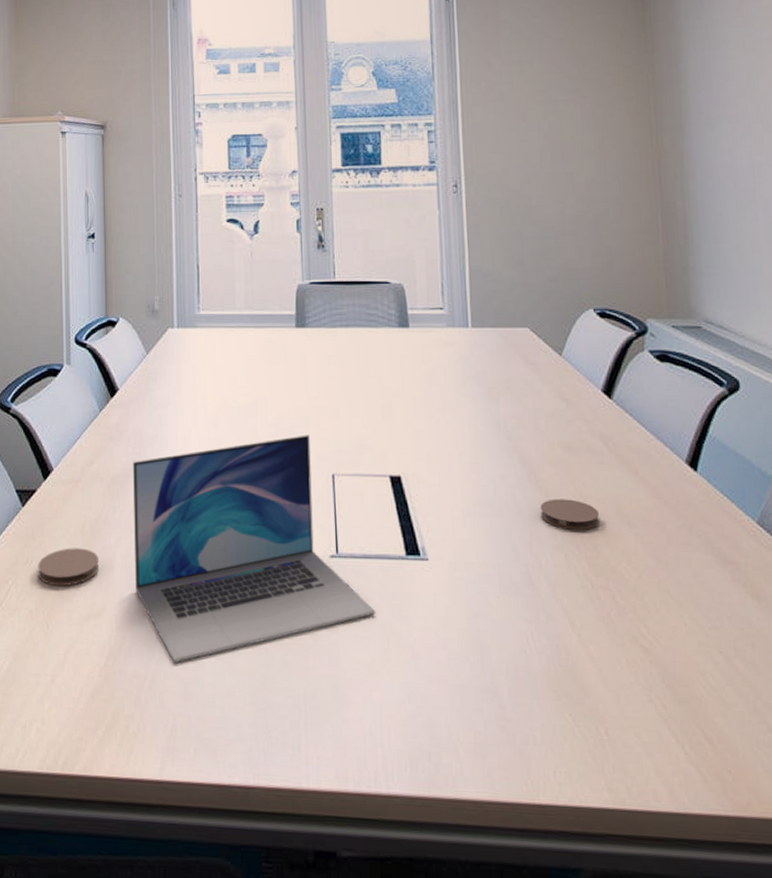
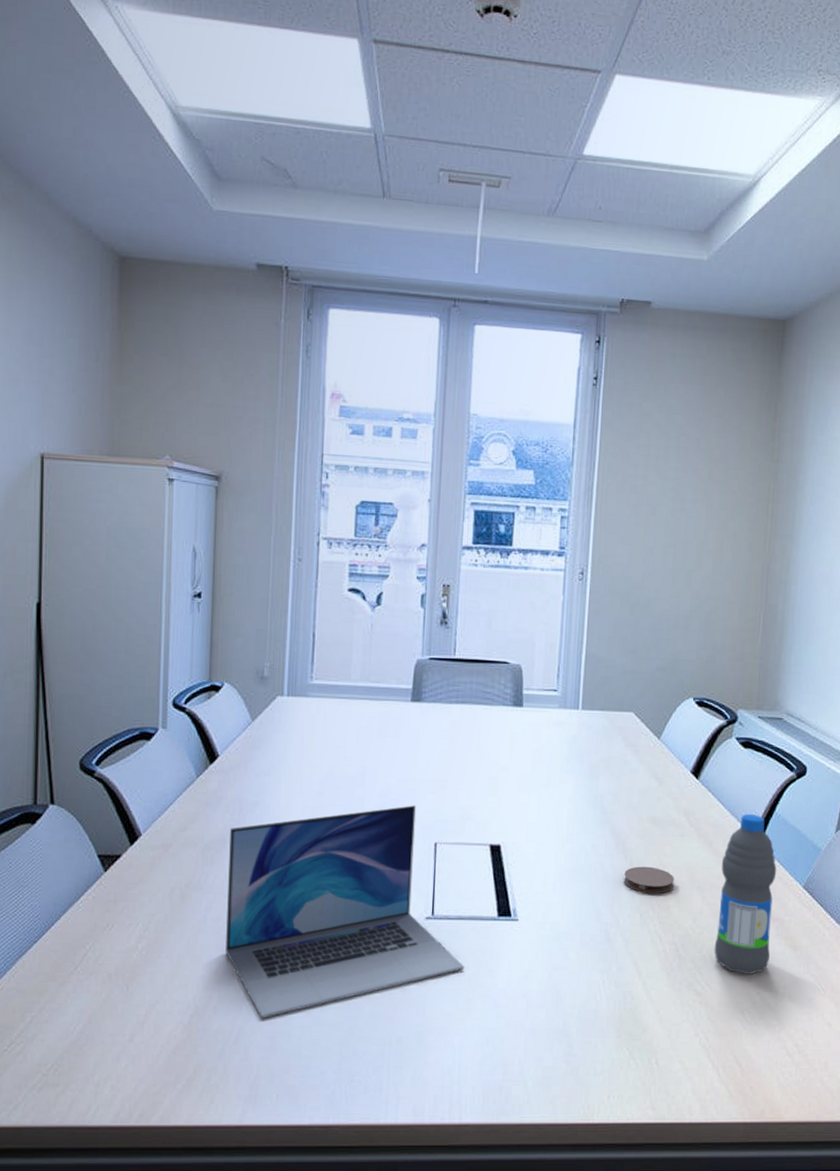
coaster: present [38,548,98,587] -> none [119,912,187,950]
water bottle: none [653,436,728,629] -> present [714,813,777,974]

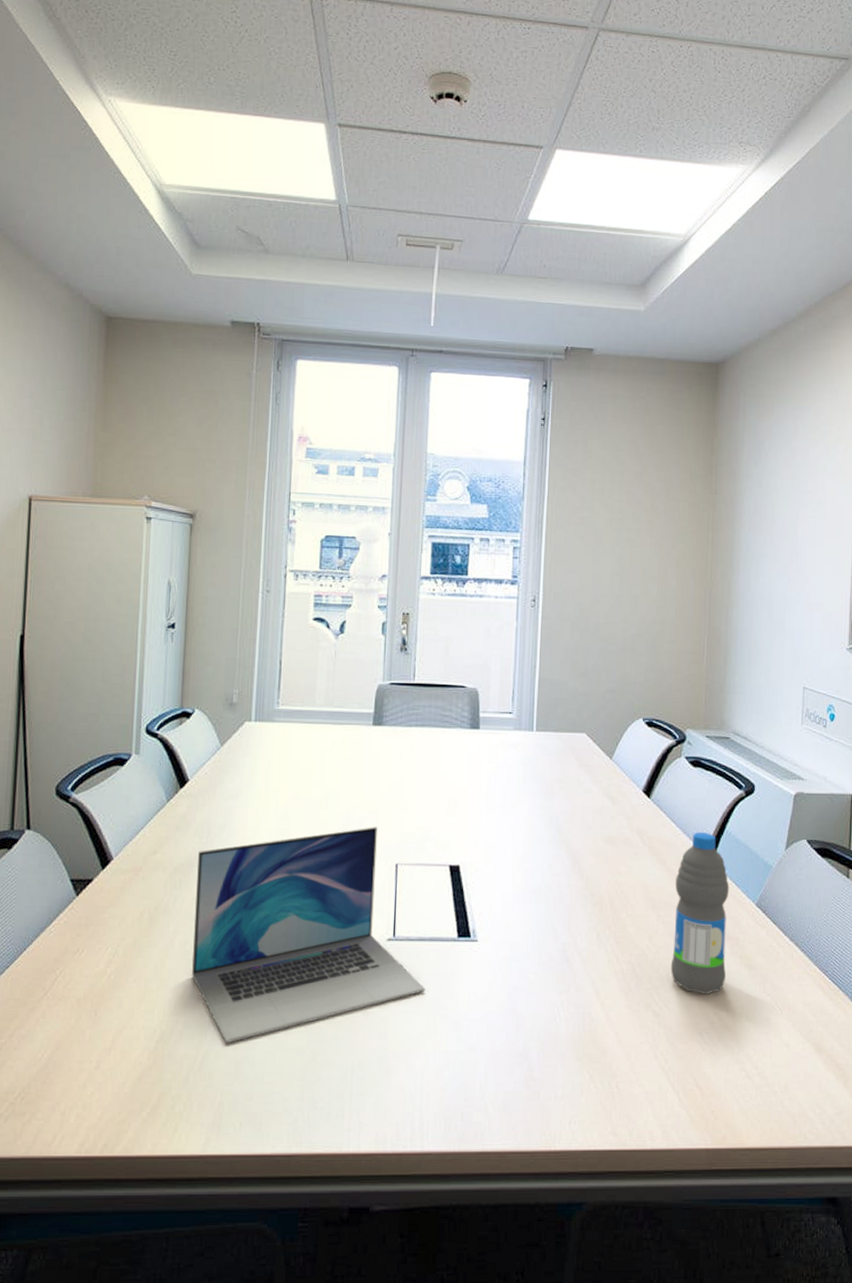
coaster: present [624,866,674,894] -> none [580,885,629,913]

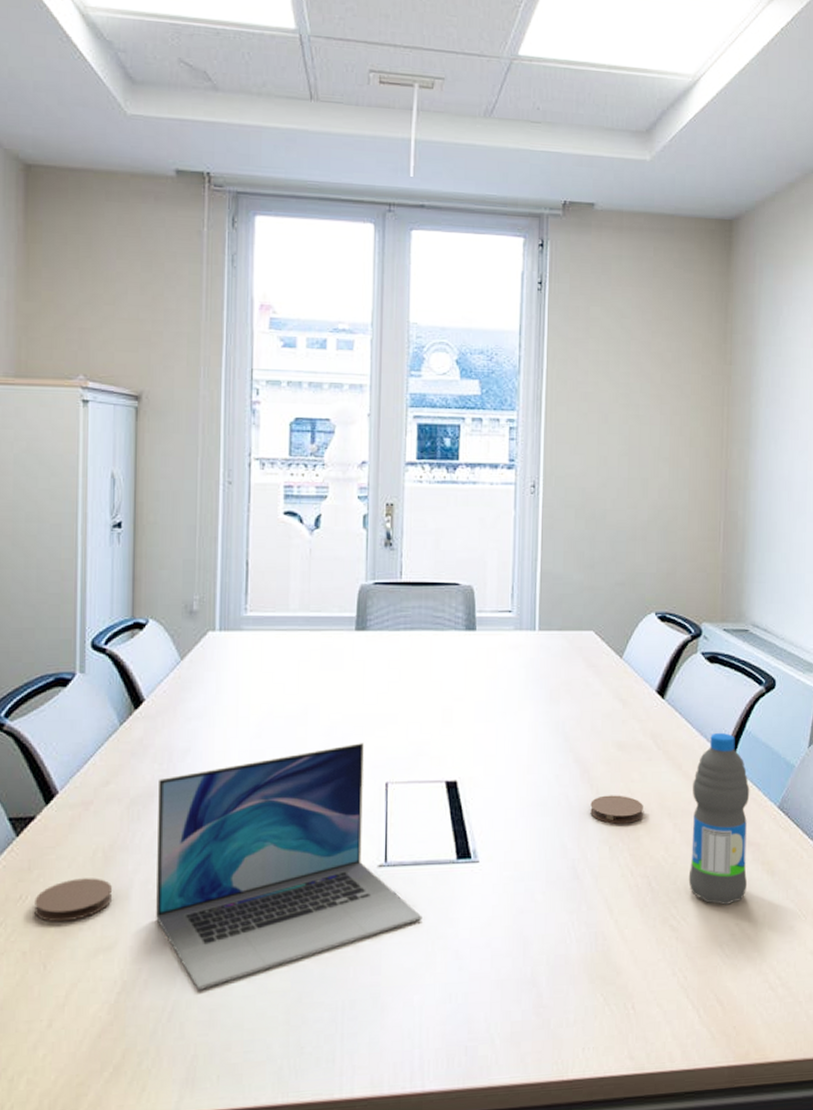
coaster: none [89,936,155,974] -> present [34,878,112,922]
coaster: none [580,885,629,913] -> present [590,795,643,824]

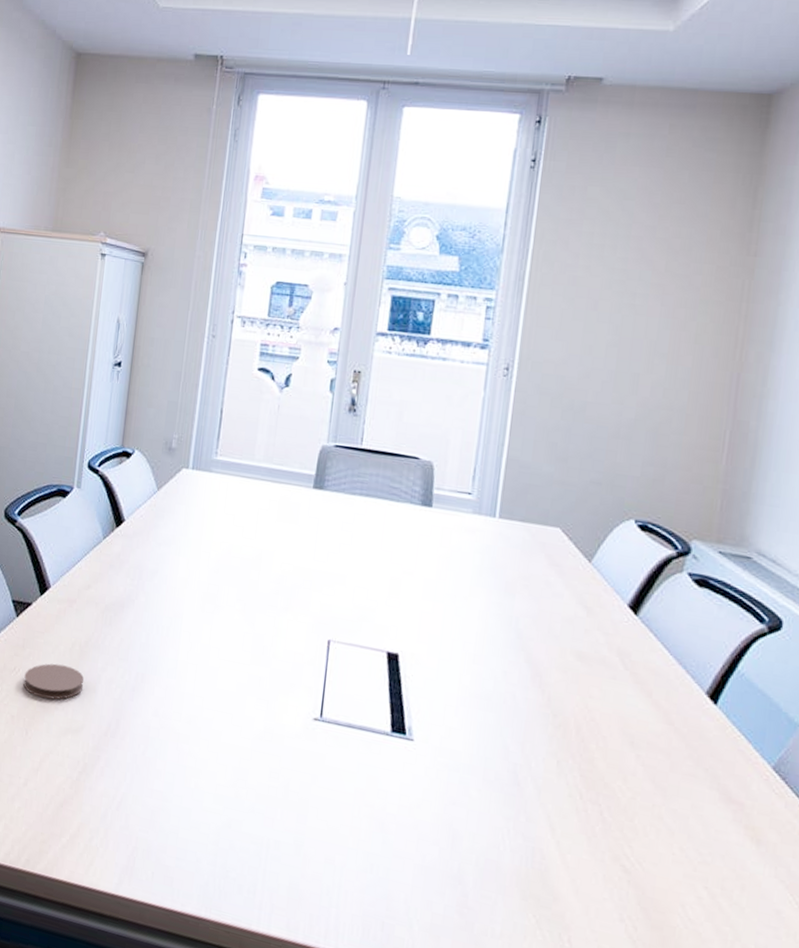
laptop: present [156,743,422,990] -> none [116,592,352,791]
coaster: present [590,795,643,824] -> none [539,704,601,742]
water bottle: present [688,732,750,905] -> none [648,665,737,863]

